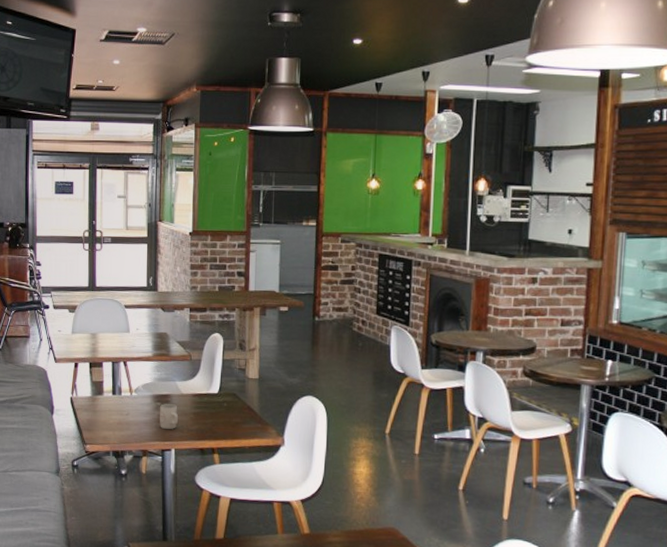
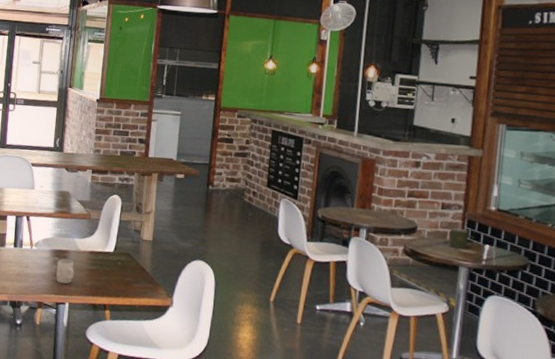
mug: none [570,344,597,367] -> present [449,227,475,250]

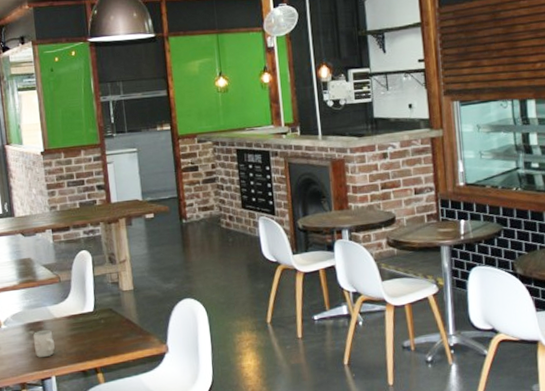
mug: present [449,227,475,250] -> none [427,209,451,231]

